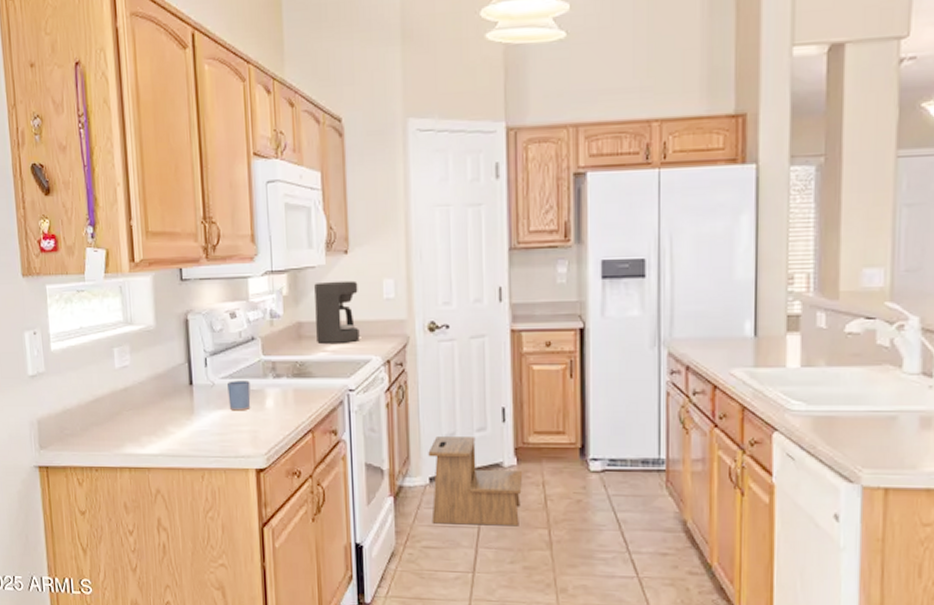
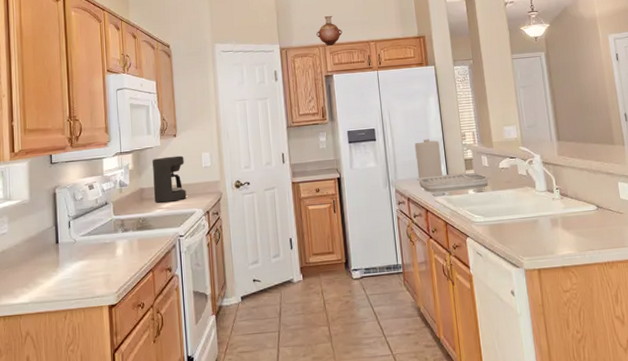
mug: present [227,381,251,411] -> none [86,236,105,261]
step stool: present [428,436,523,527] -> none [239,262,308,333]
vase: none [565,77,608,127] -> present [316,16,343,47]
dish rack: none [704,335,827,367] -> present [417,172,491,197]
paper towel holder: none [706,280,748,348] -> present [414,139,443,185]

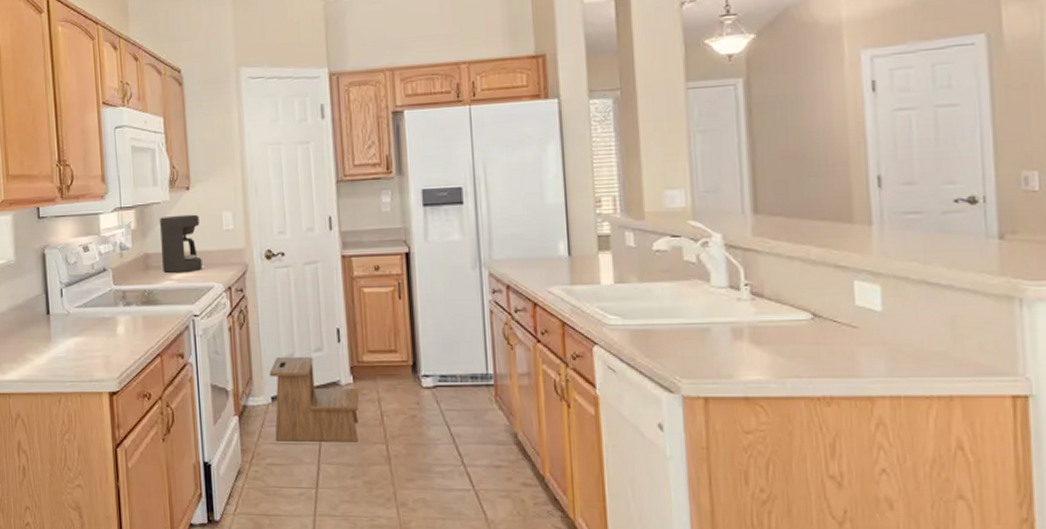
step stool: none [239,262,308,333] -> present [269,357,360,442]
vase: present [316,16,343,47] -> none [381,27,420,71]
paper towel holder: present [414,139,443,185] -> none [521,204,562,268]
dish rack: present [417,172,491,197] -> none [522,254,637,286]

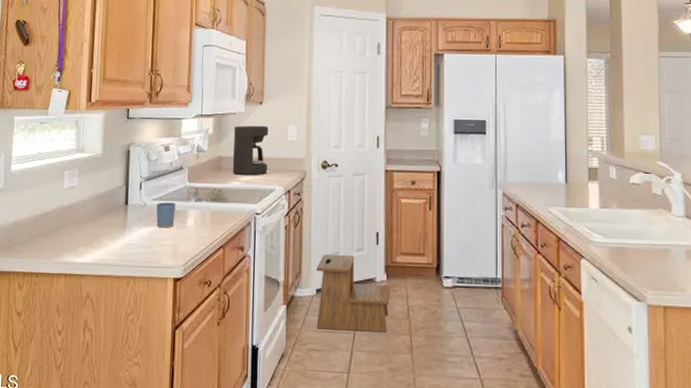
mug: none [82,309,103,338] -> present [156,202,176,228]

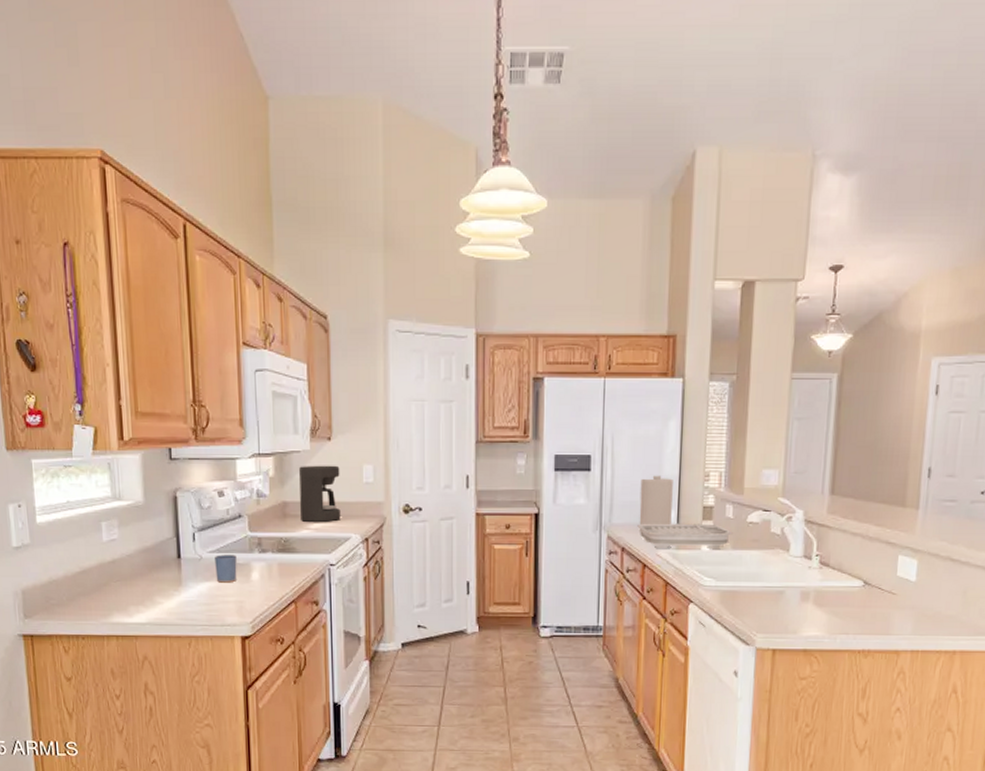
step stool: present [316,255,391,333] -> none [401,607,484,685]
dish rack: none [529,183,617,208] -> present [637,523,733,550]
paper towel holder: none [531,139,560,191] -> present [639,475,673,532]

